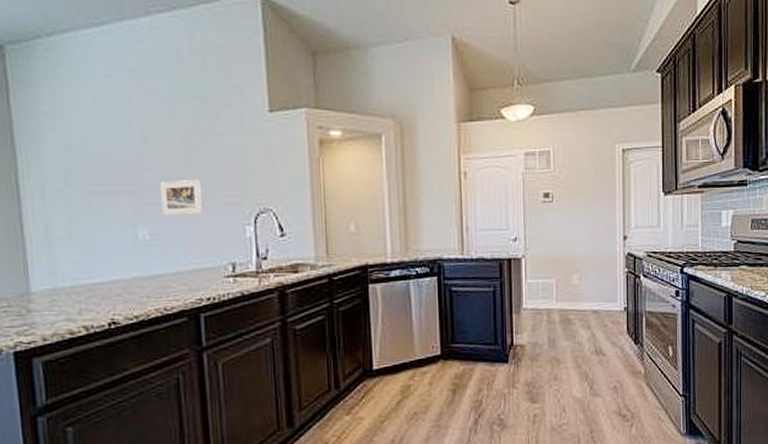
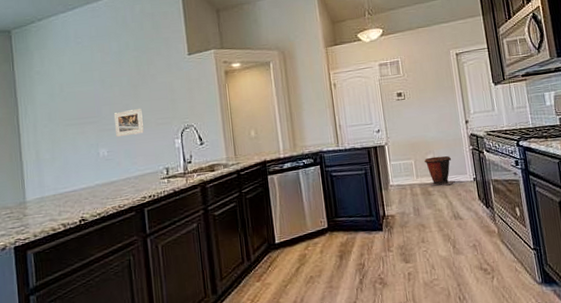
waste bin: none [568,277,602,313] -> present [424,156,455,186]

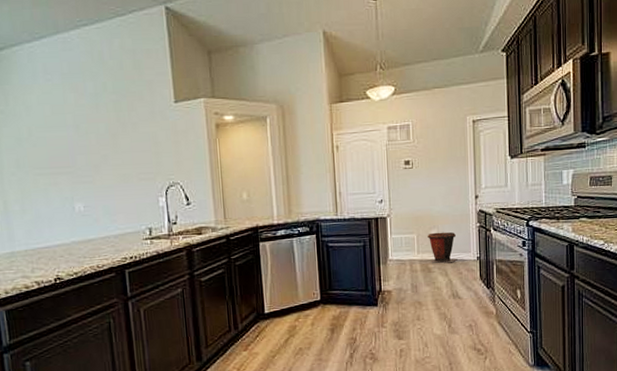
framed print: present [114,109,144,138] -> none [91,161,124,192]

